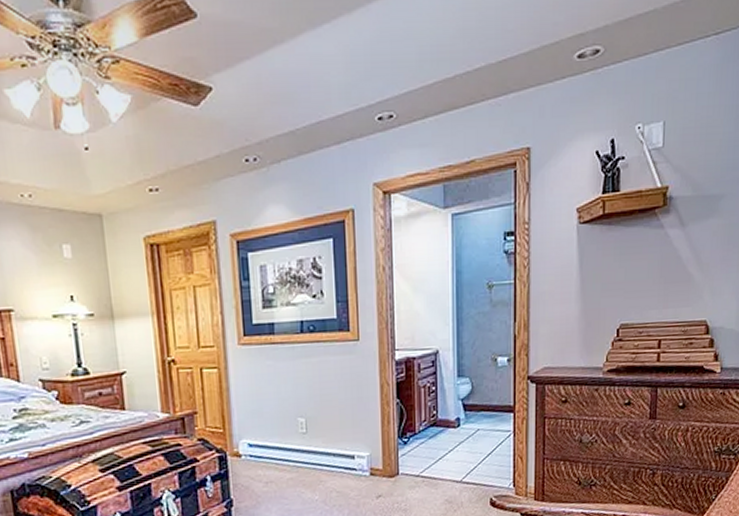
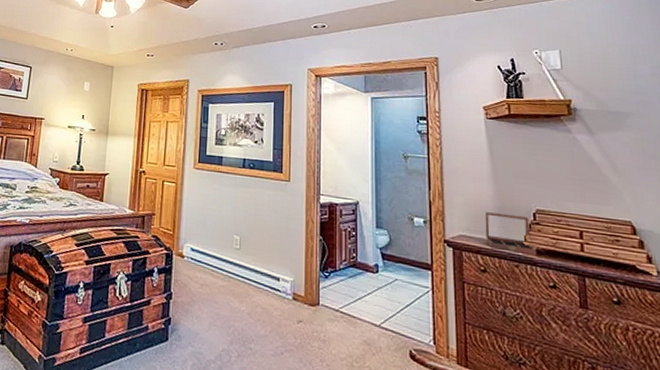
jewelry box: none [569,333,617,377] -> present [484,212,538,256]

